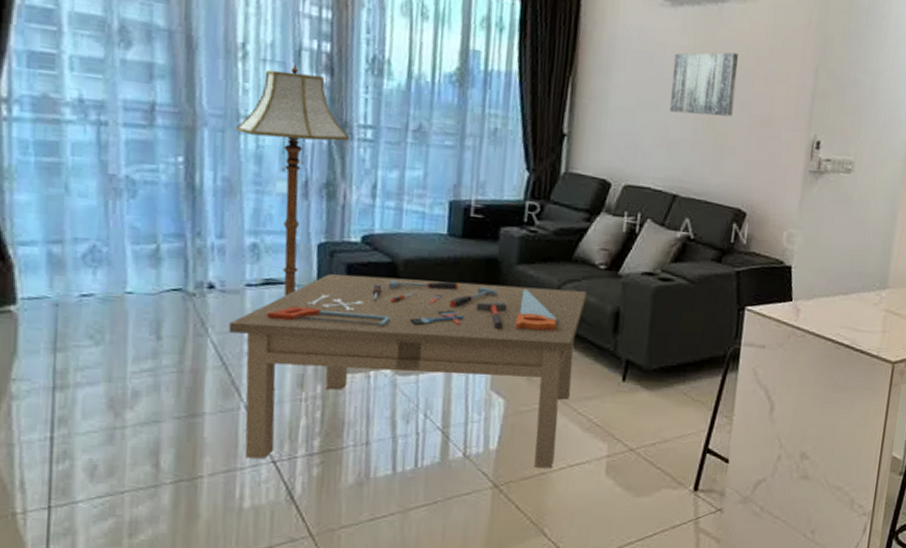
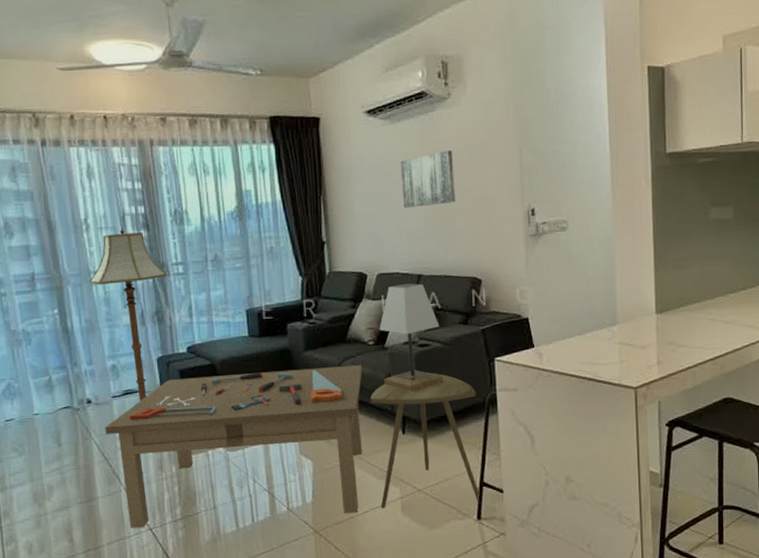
side table: none [581,312,718,472] -> present [370,372,481,508]
lamp: none [610,202,689,332] -> present [379,284,443,391]

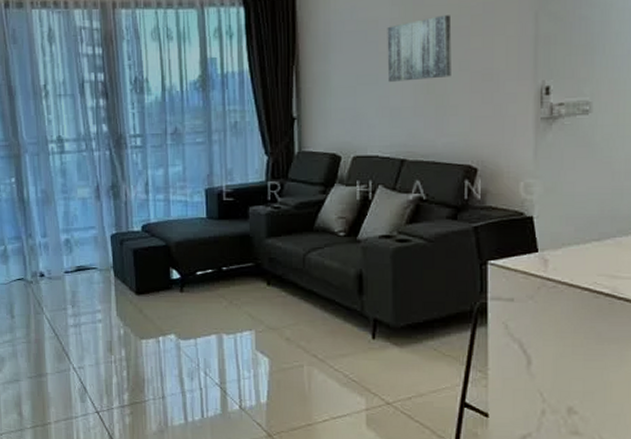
floor lamp: present [89,227,167,401] -> none [47,95,124,279]
coffee table: present [105,365,362,528] -> none [56,257,330,420]
side table: present [370,372,481,508] -> none [337,272,462,426]
lamp: present [379,284,443,391] -> none [351,169,423,292]

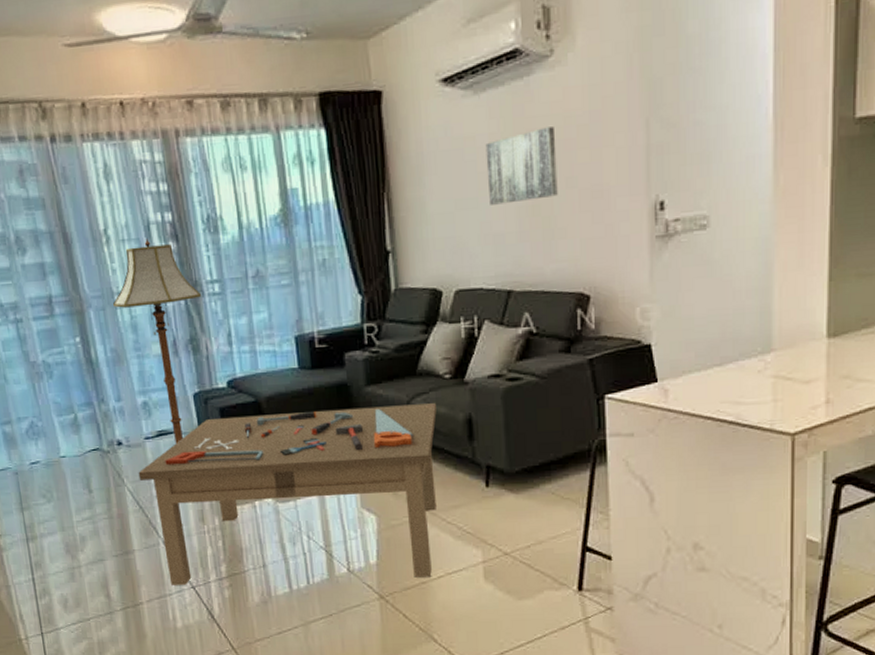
floor lamp: none [47,95,124,279] -> present [113,239,201,443]
coffee table: none [56,257,330,420] -> present [138,403,437,585]

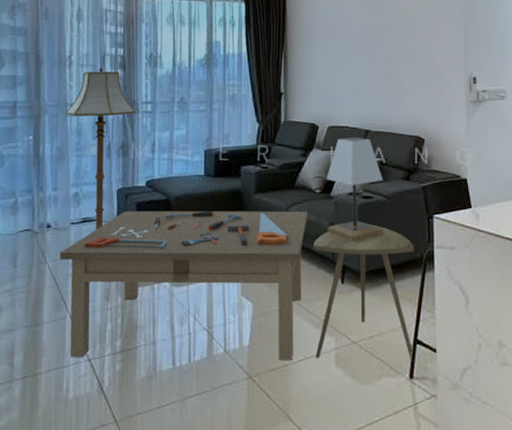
side table: none [445,412,584,573] -> present [312,224,415,361]
lamp: none [457,302,537,435] -> present [326,138,383,241]
wall art: present [485,127,558,205] -> none [356,19,404,68]

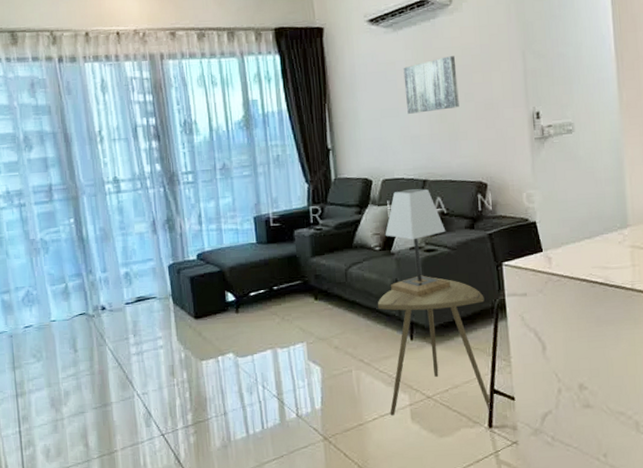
coffee table: present [59,210,307,360] -> none [118,271,371,434]
floor lamp: present [65,66,136,230] -> none [104,138,177,308]
wall art: none [356,19,404,68] -> present [403,56,459,114]

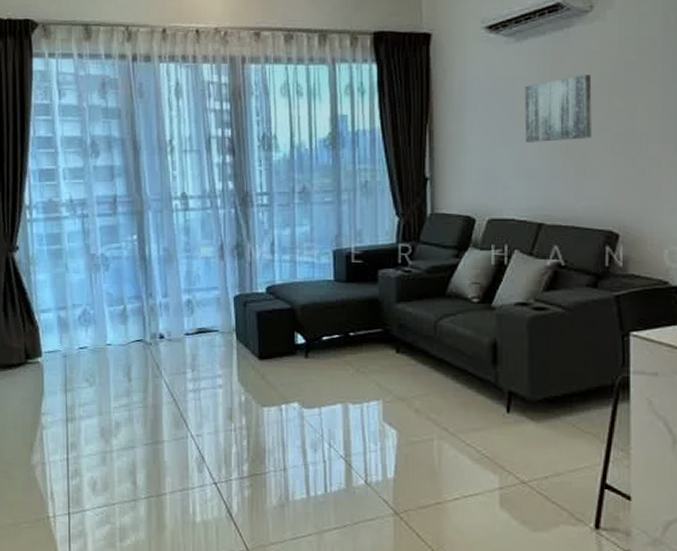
side table: present [377,277,492,415] -> none [469,342,603,509]
lamp: present [385,189,450,297] -> none [485,234,562,362]

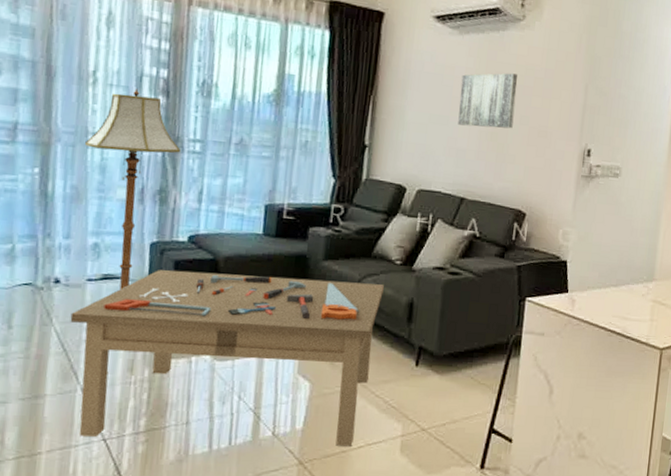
floor lamp: none [171,151,250,342] -> present [85,88,180,289]
coffee table: none [175,321,462,498] -> present [70,270,384,446]

